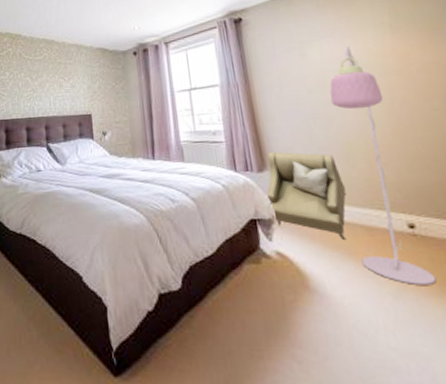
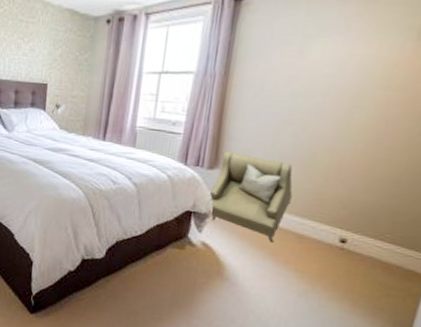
floor lamp: present [329,44,437,285] -> none [280,46,374,291]

